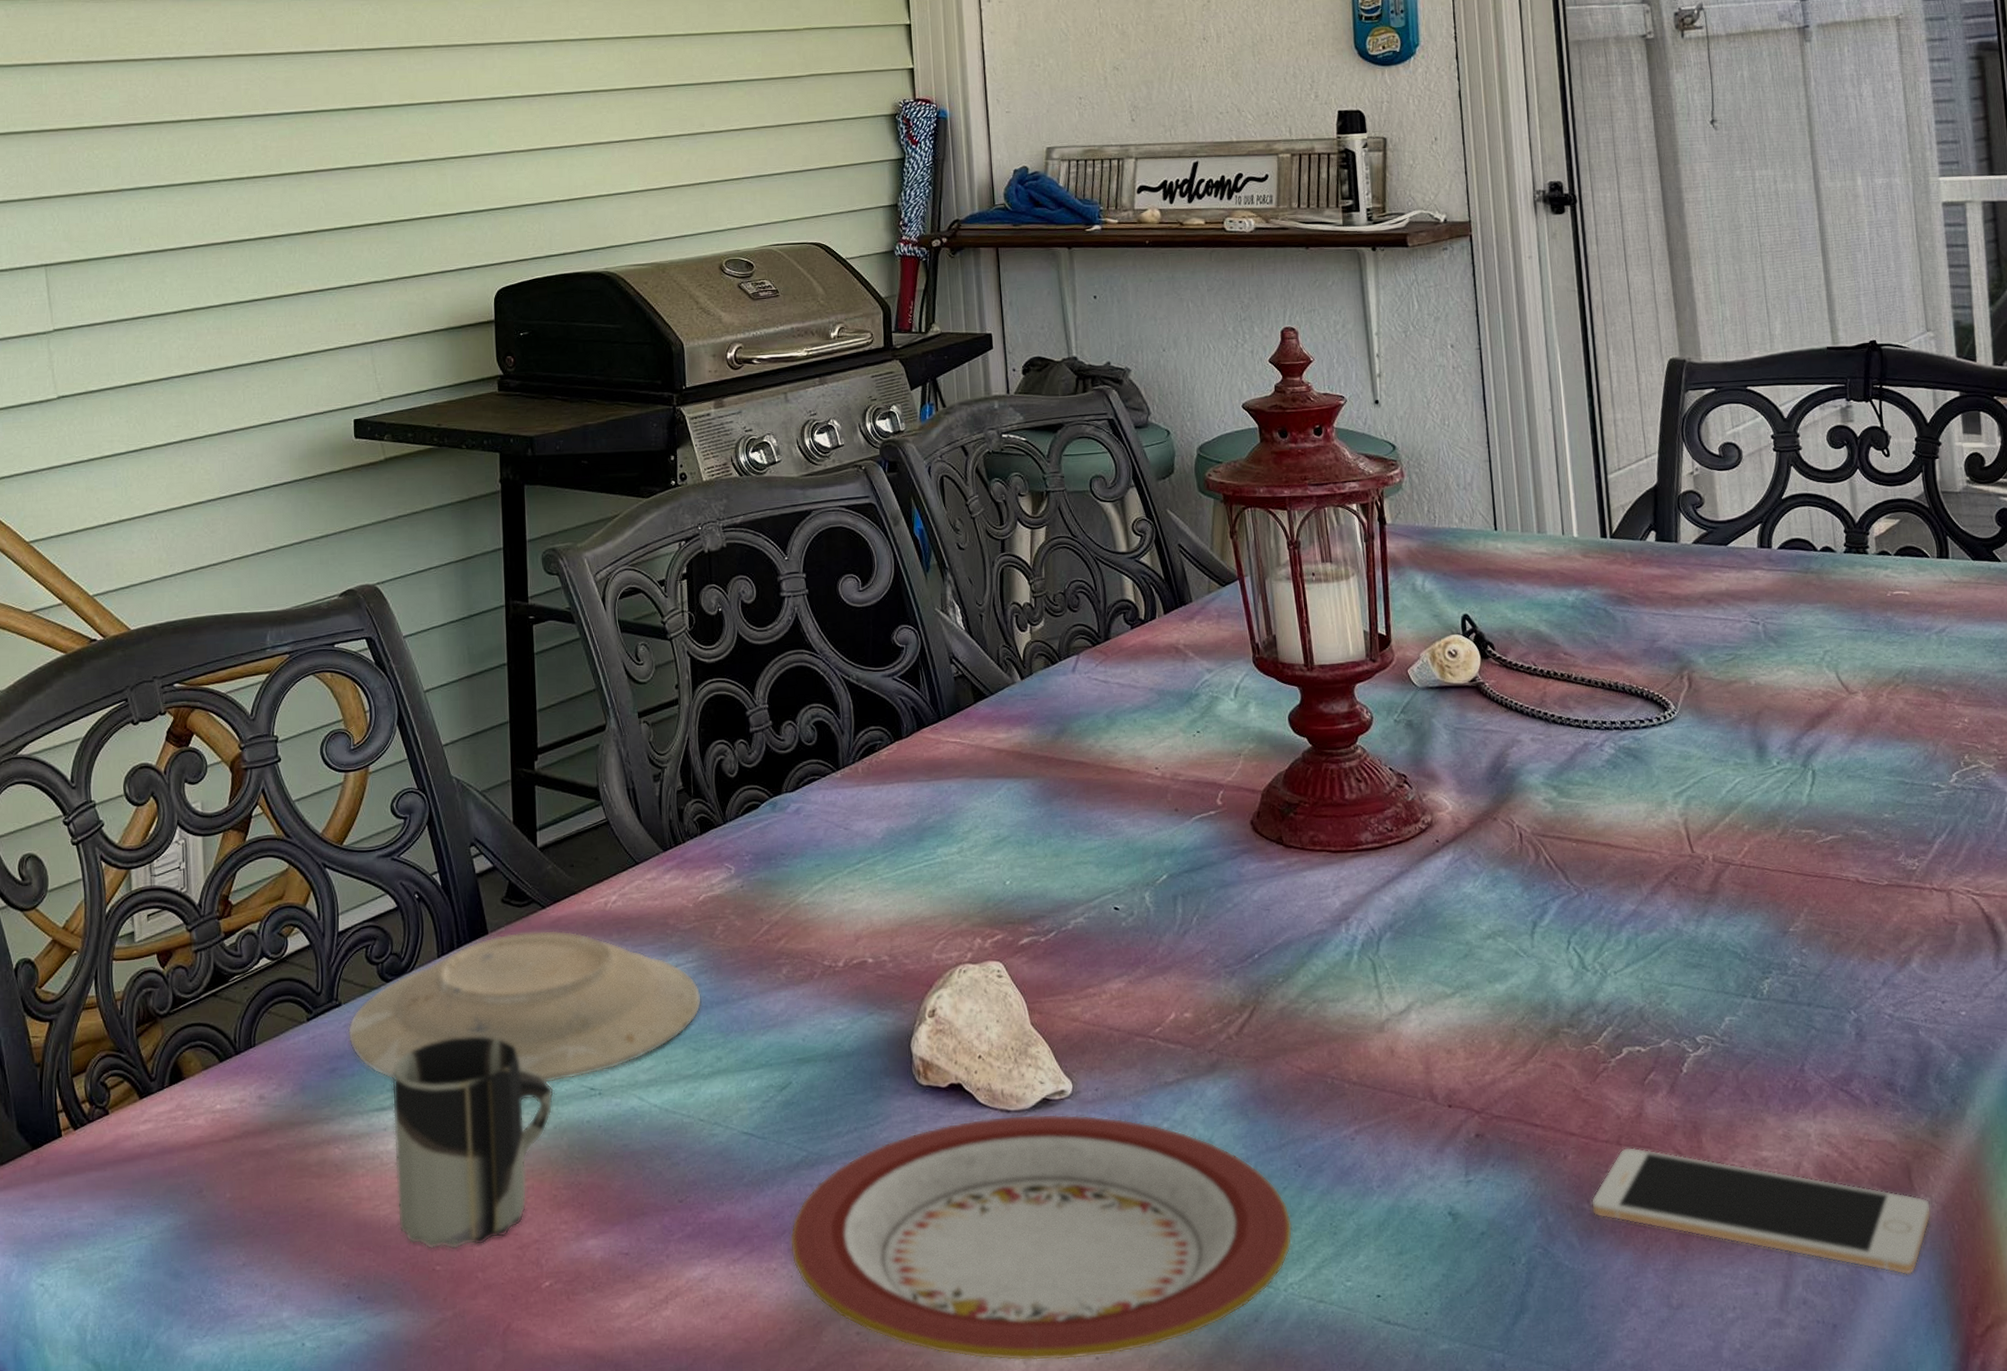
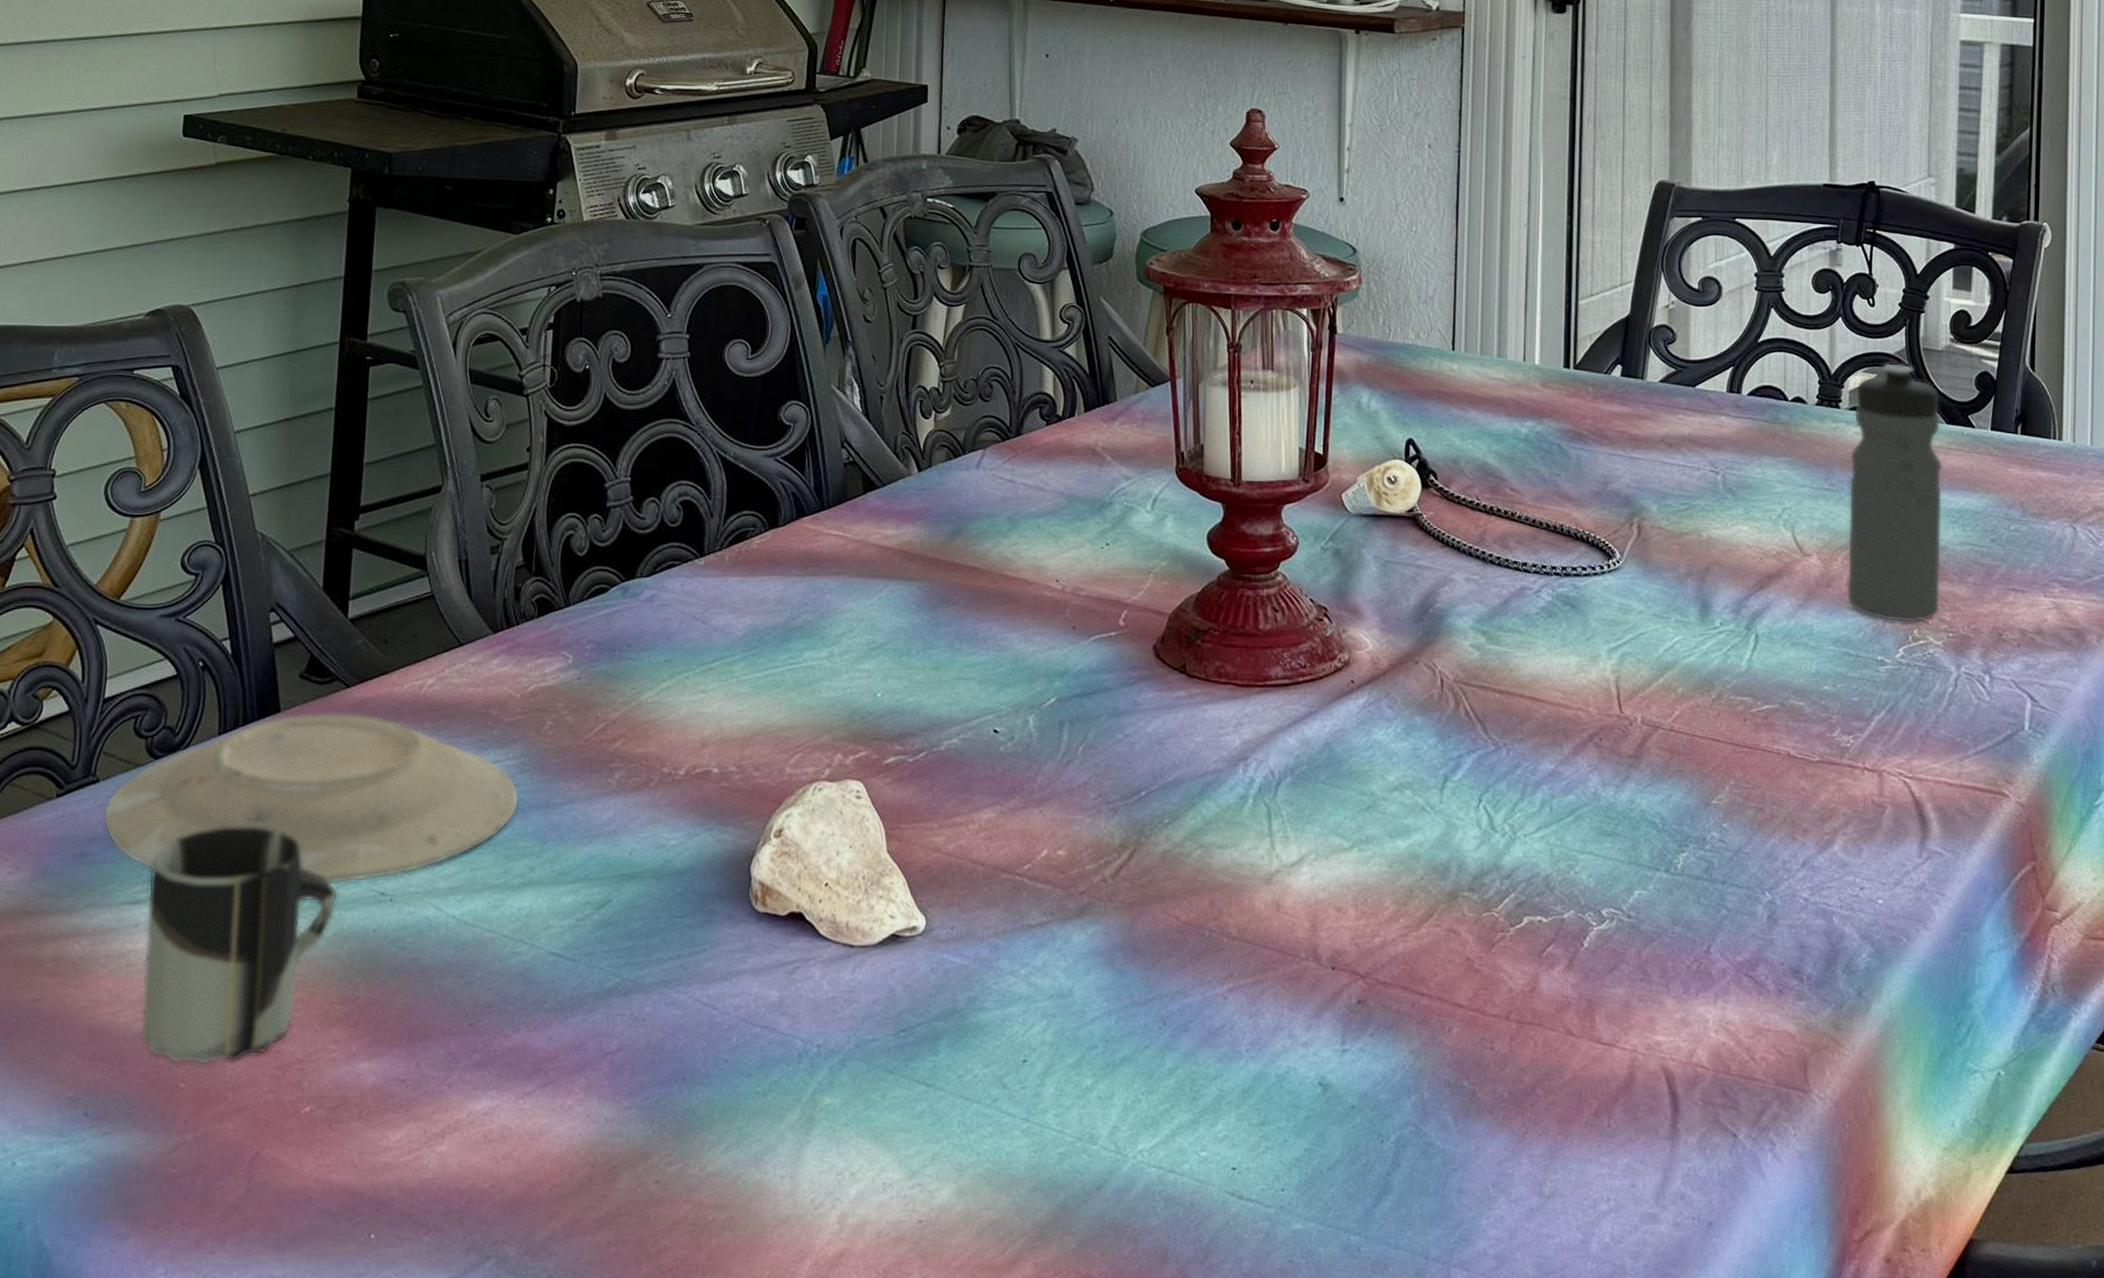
plate: present [789,1113,1293,1361] -> none [590,951,1150,1222]
cell phone: present [1591,1146,1932,1275] -> none [1471,1023,1824,1174]
water bottle: none [1881,506,1988,750] -> present [1846,362,1943,624]

